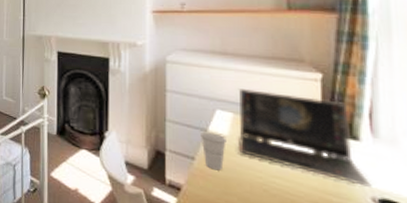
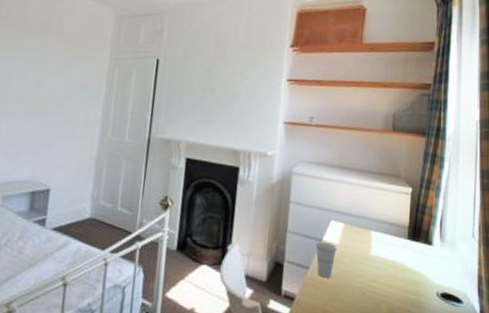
laptop computer: present [238,89,372,187] -> none [346,200,437,284]

